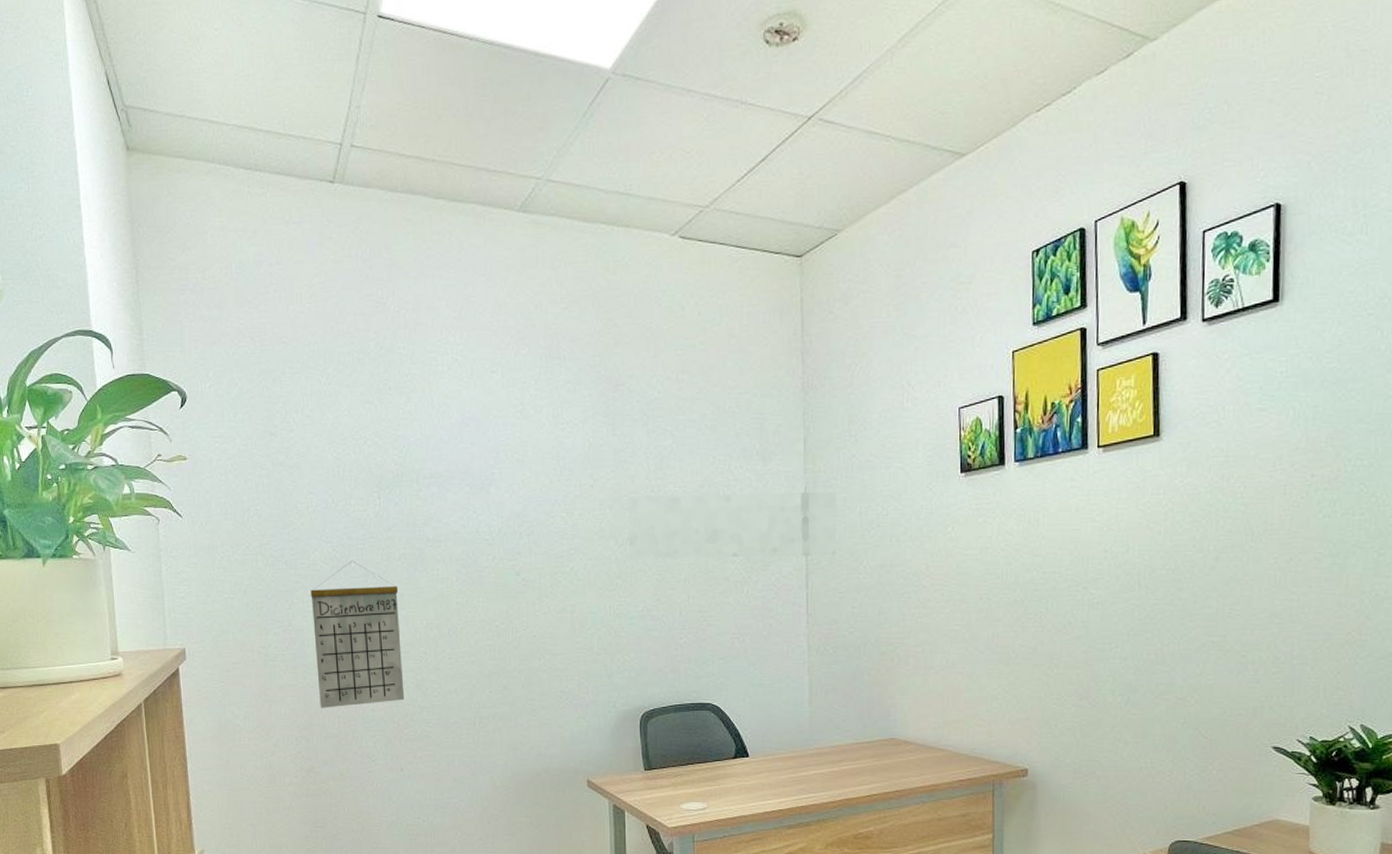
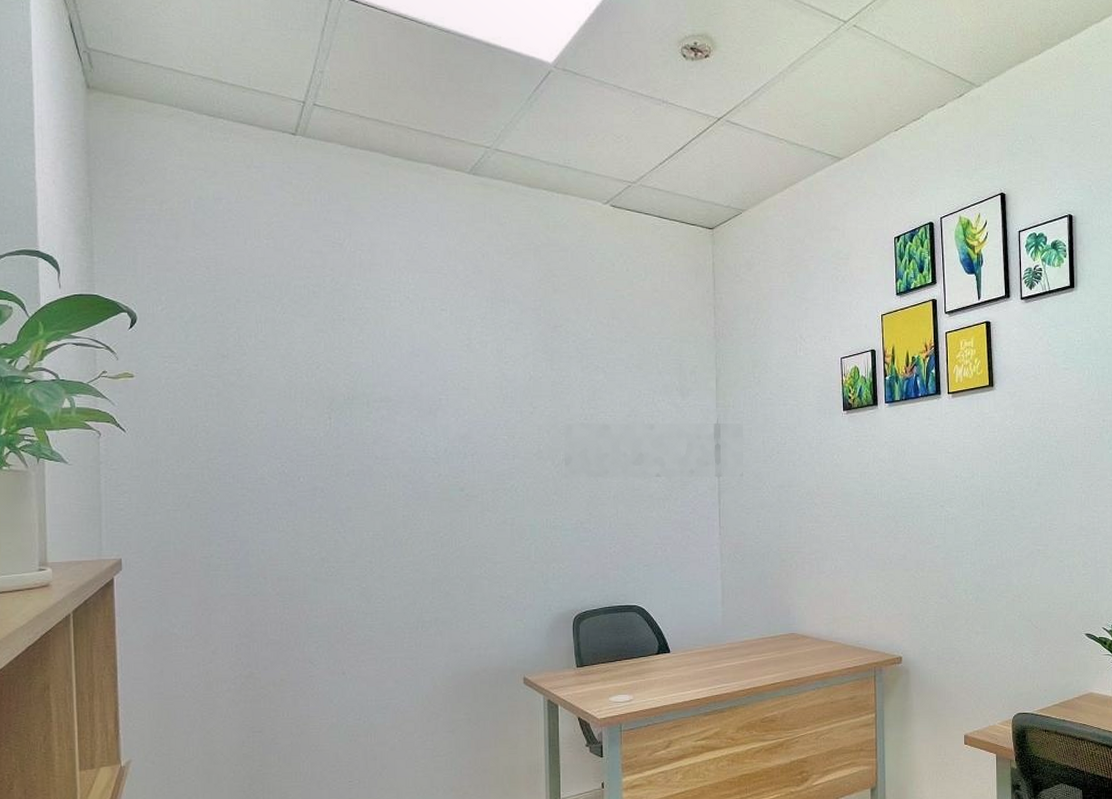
calendar: present [310,560,405,708] -> none [257,475,349,616]

